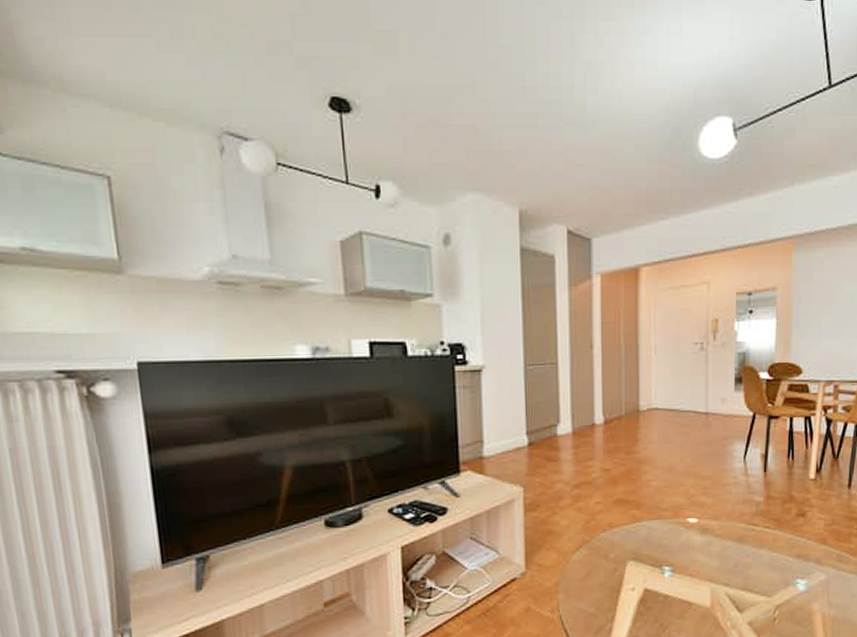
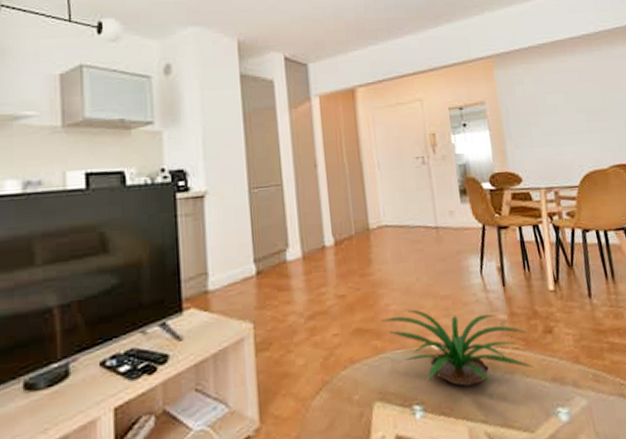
plant: none [641,486,783,555] -> present [381,309,536,387]

